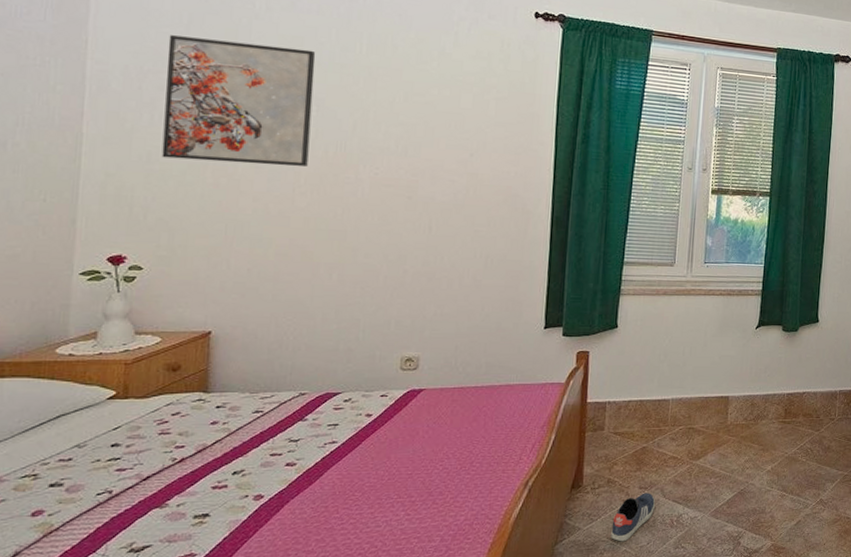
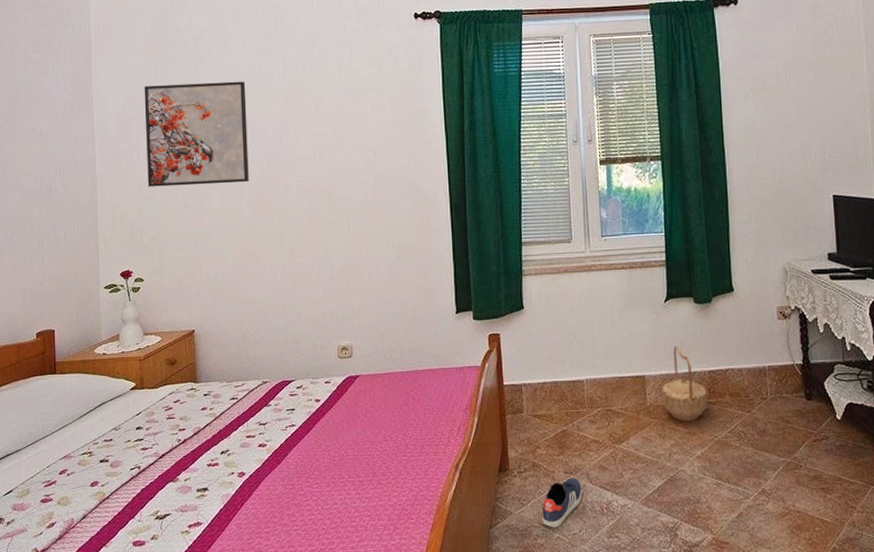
basket: none [742,369,784,439] -> present [661,346,708,421]

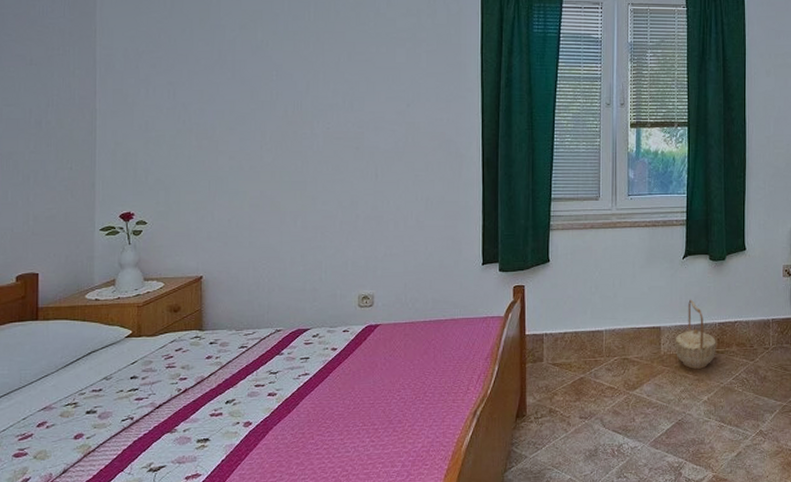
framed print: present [144,81,249,187] -> none [156,19,273,127]
sneaker: present [542,477,582,528] -> none [556,422,595,471]

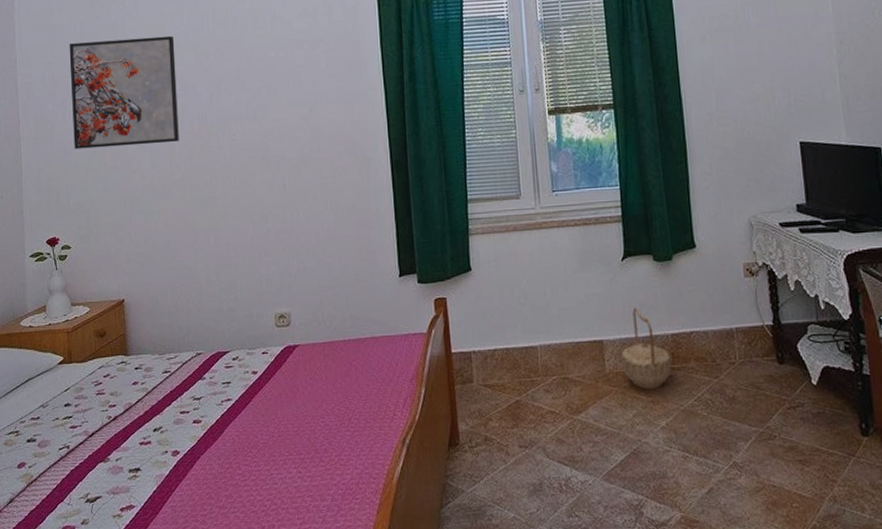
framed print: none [156,19,273,127] -> present [69,35,179,149]

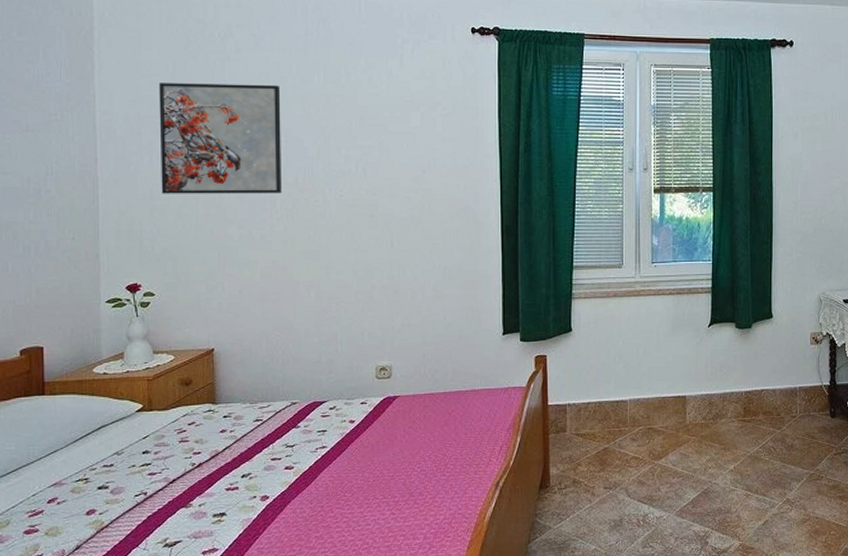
basket: present [620,307,672,389] -> none [700,368,743,438]

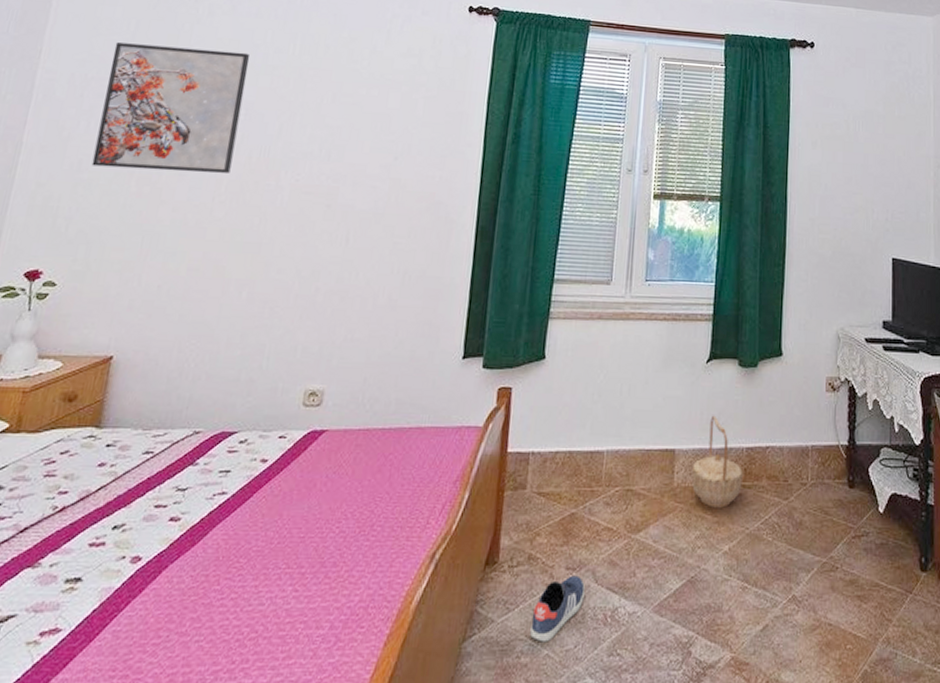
sneaker: none [580,492,620,541] -> present [530,575,585,643]
basket: none [700,368,743,438] -> present [691,415,743,508]

